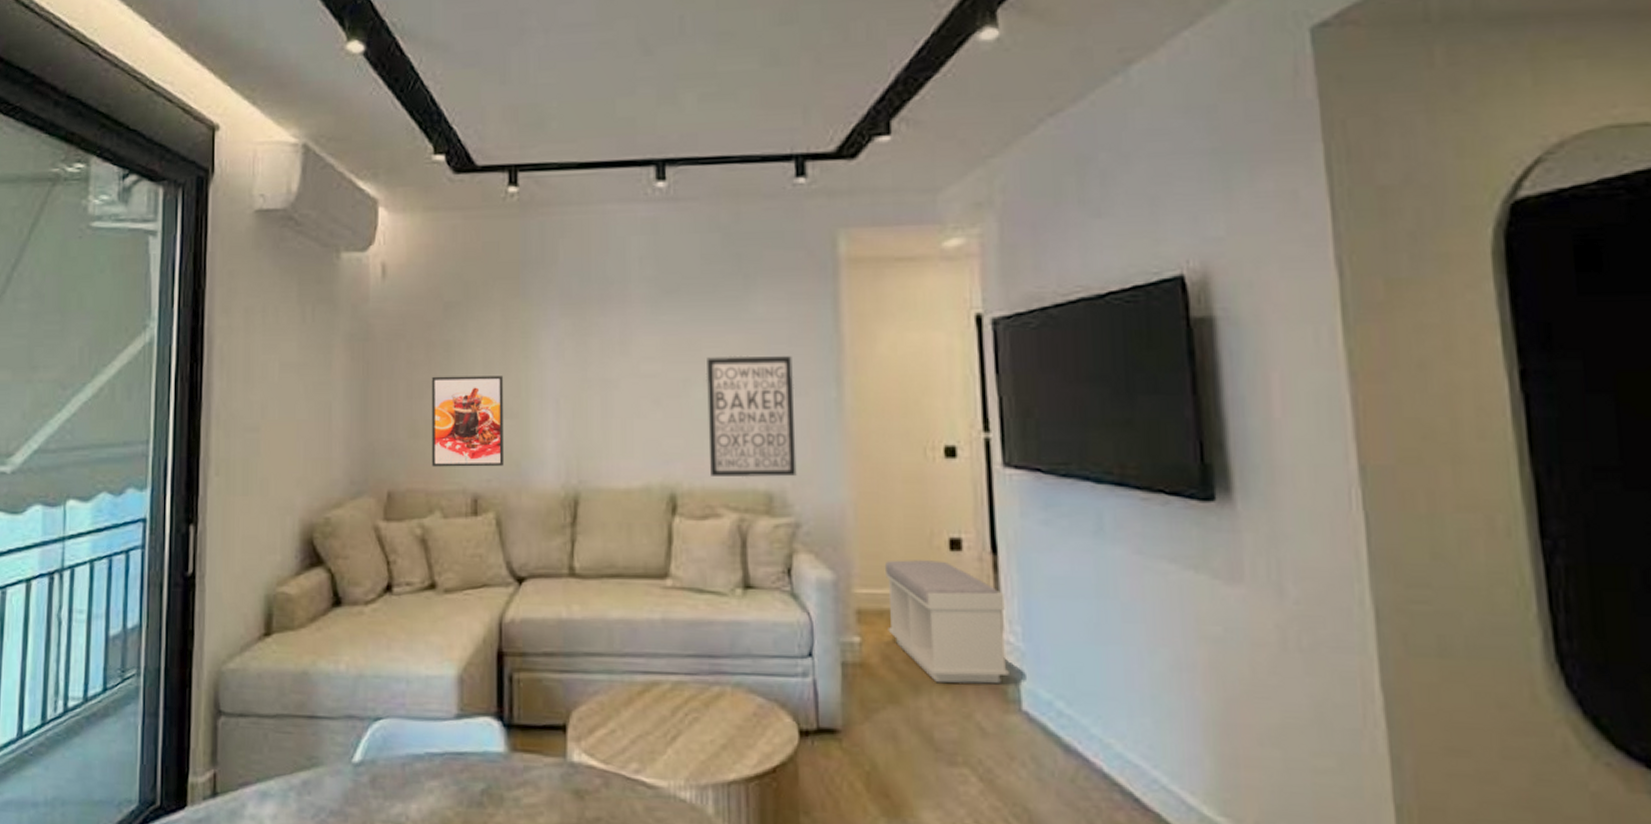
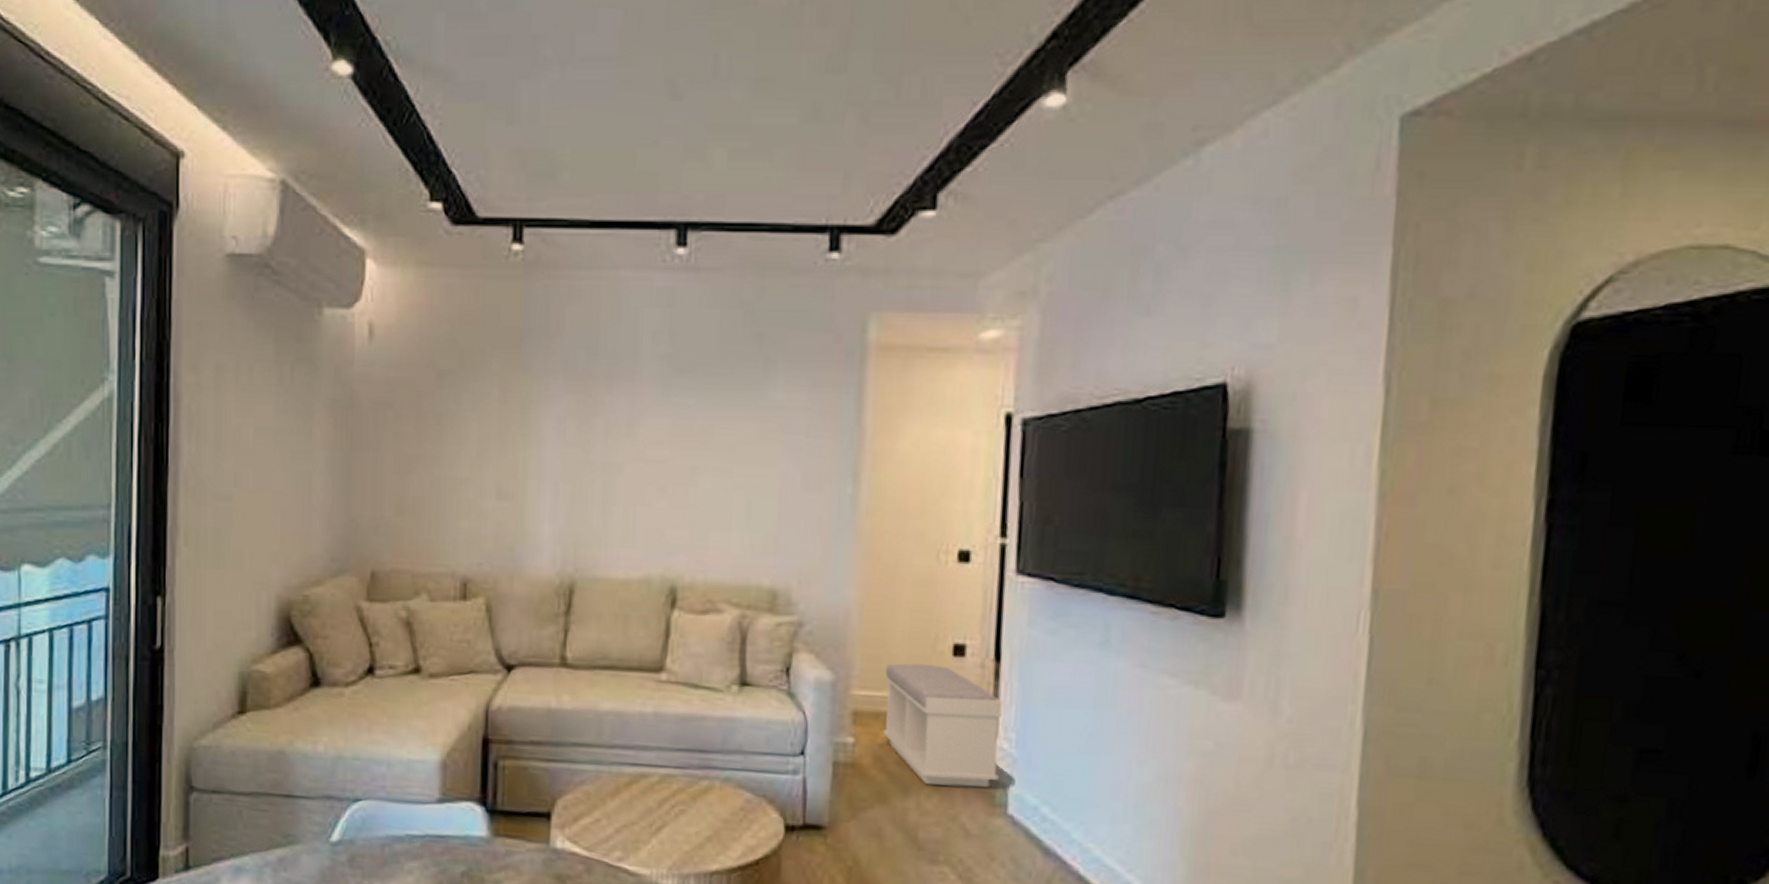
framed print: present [431,375,505,467] -> none [419,450,499,550]
wall art: present [706,355,797,478] -> none [714,444,809,575]

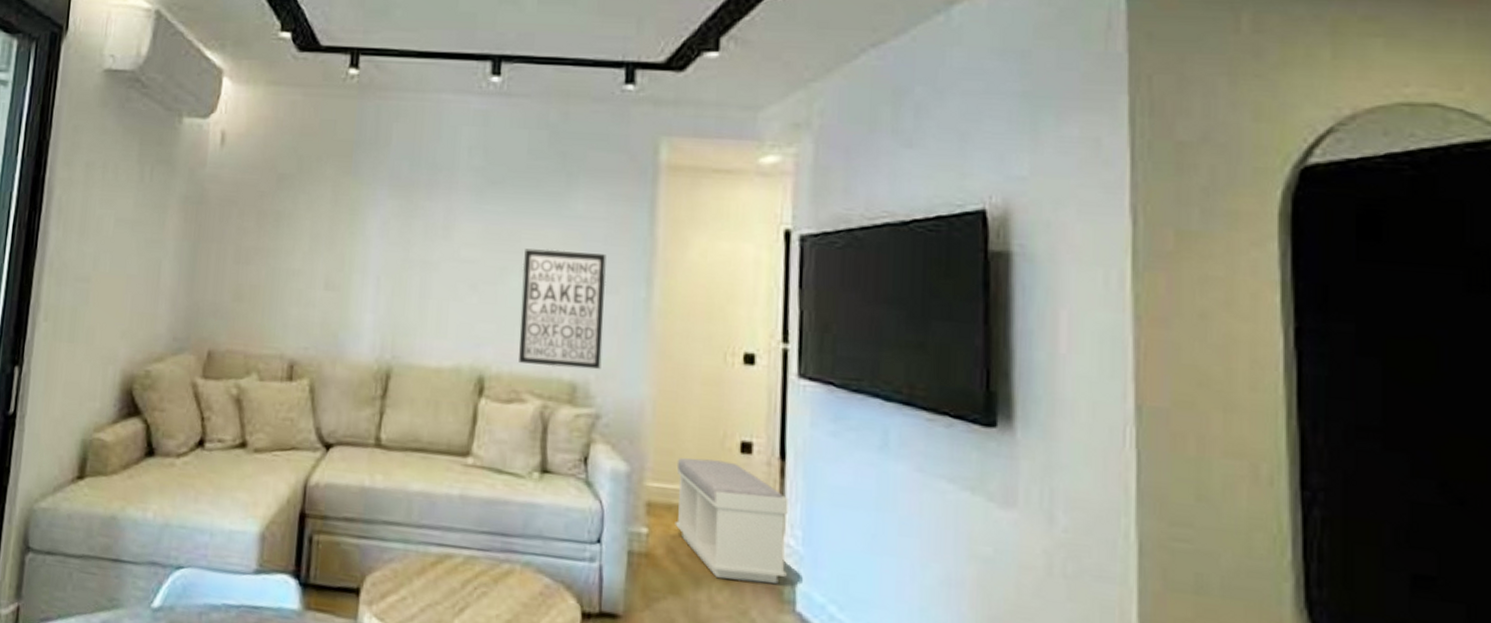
wall art: none [714,444,809,575] -> present [519,248,606,370]

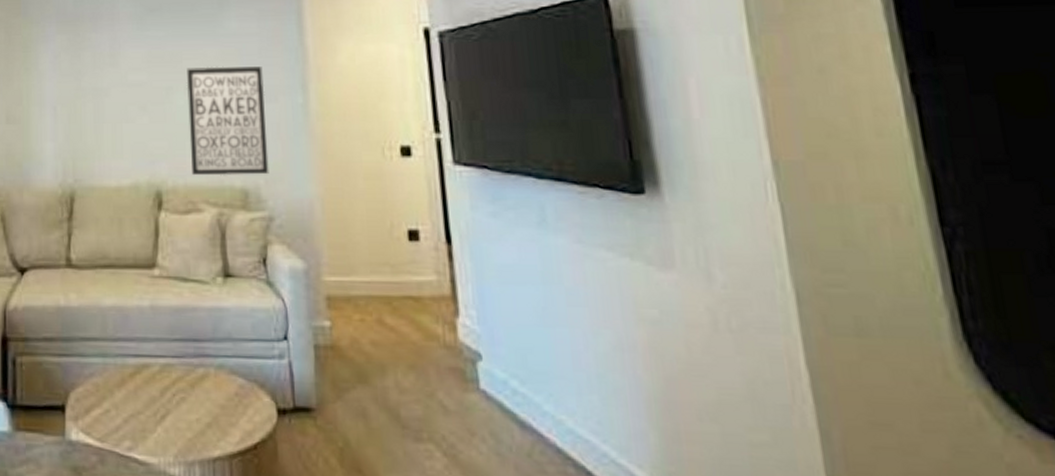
bench: present [675,458,789,584] -> none [350,250,467,365]

